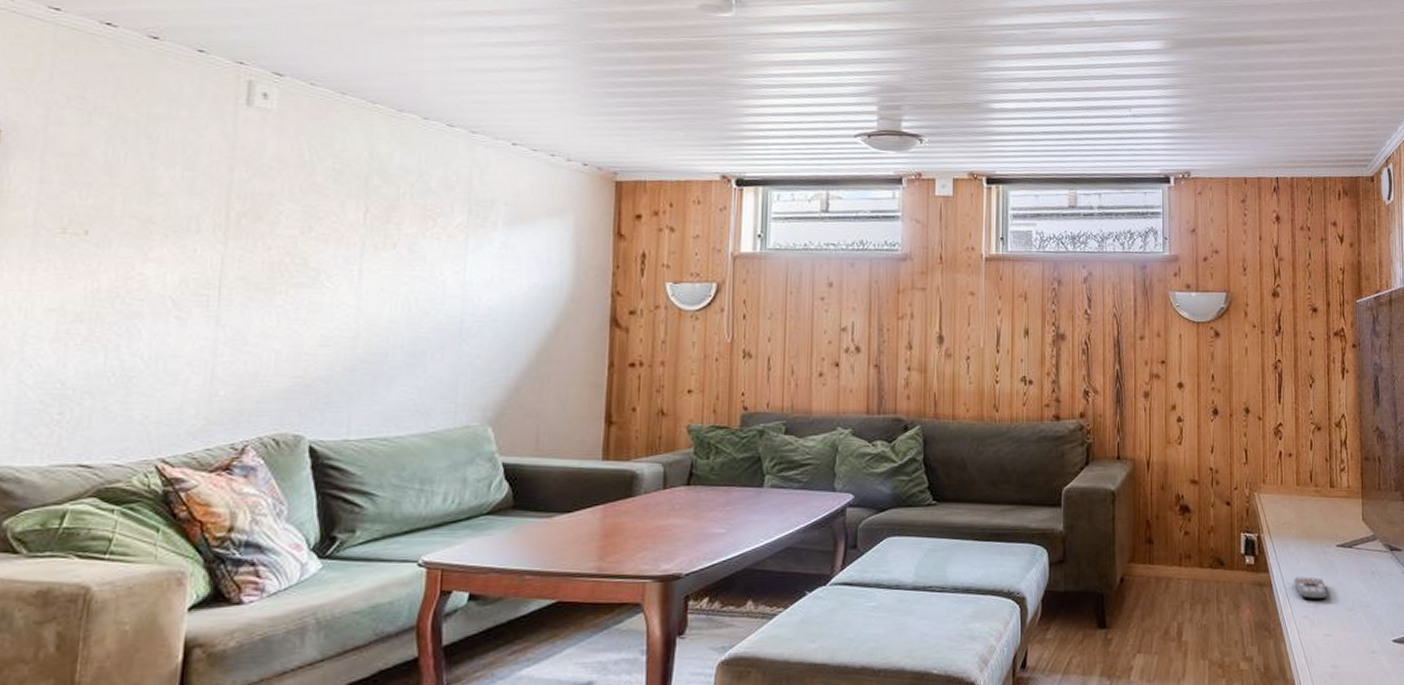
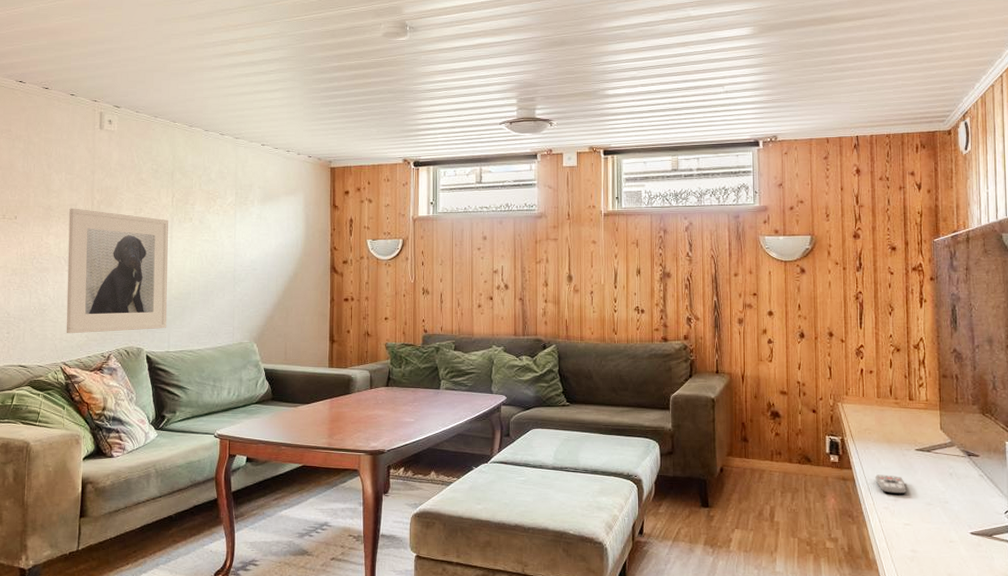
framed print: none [168,221,358,415] -> present [66,208,169,334]

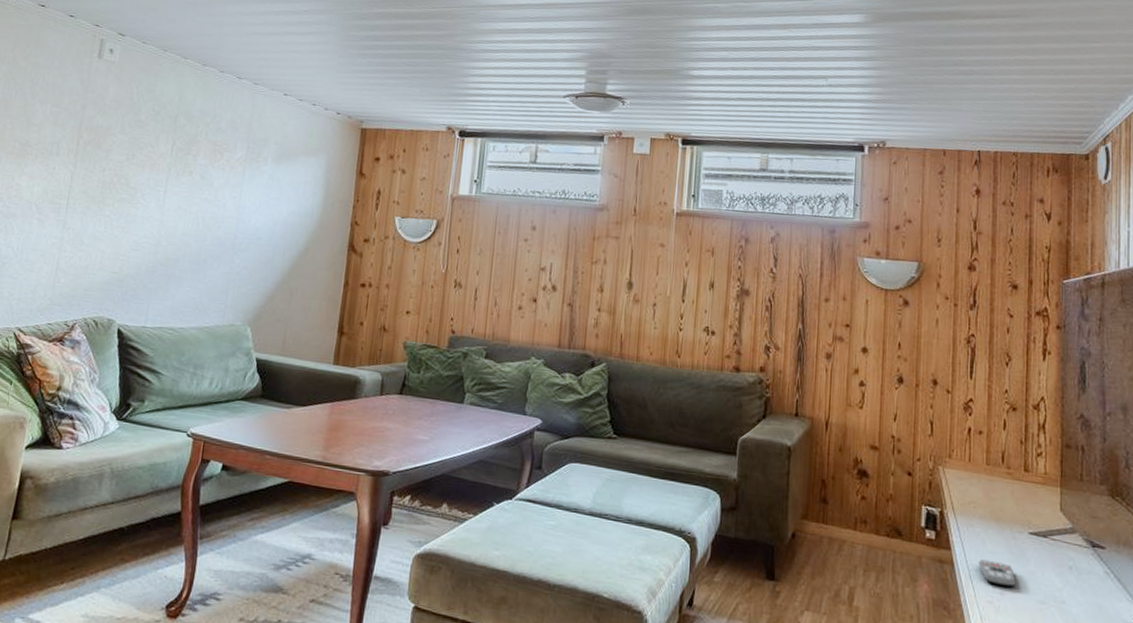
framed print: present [66,208,169,334] -> none [26,146,164,299]

